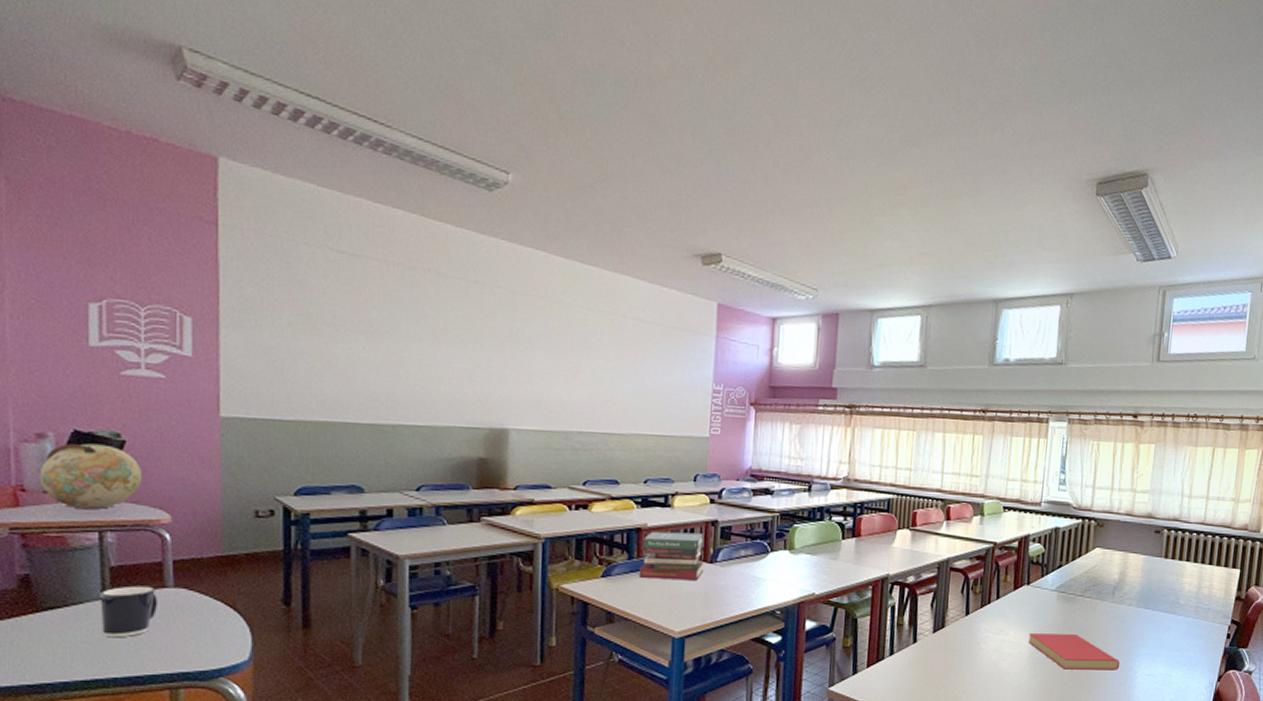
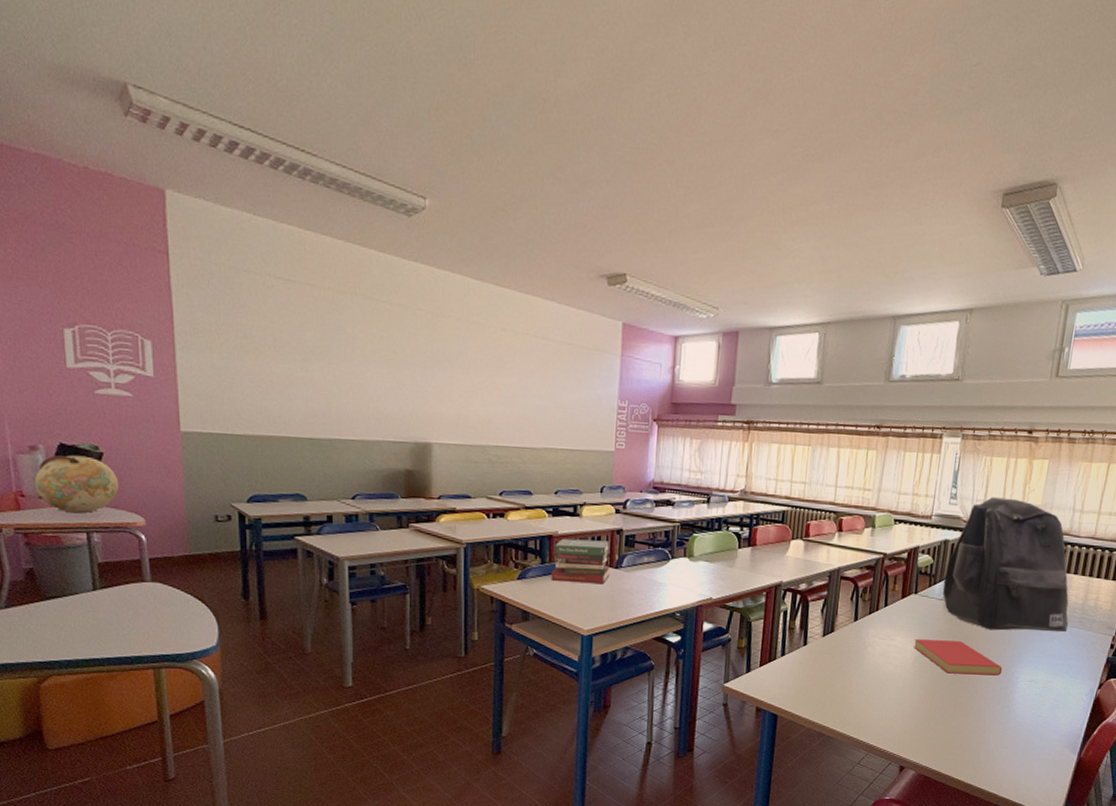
mug: present [100,585,157,638] -> none [91,579,139,624]
backpack: none [1055,482,1184,623] -> present [942,497,1069,633]

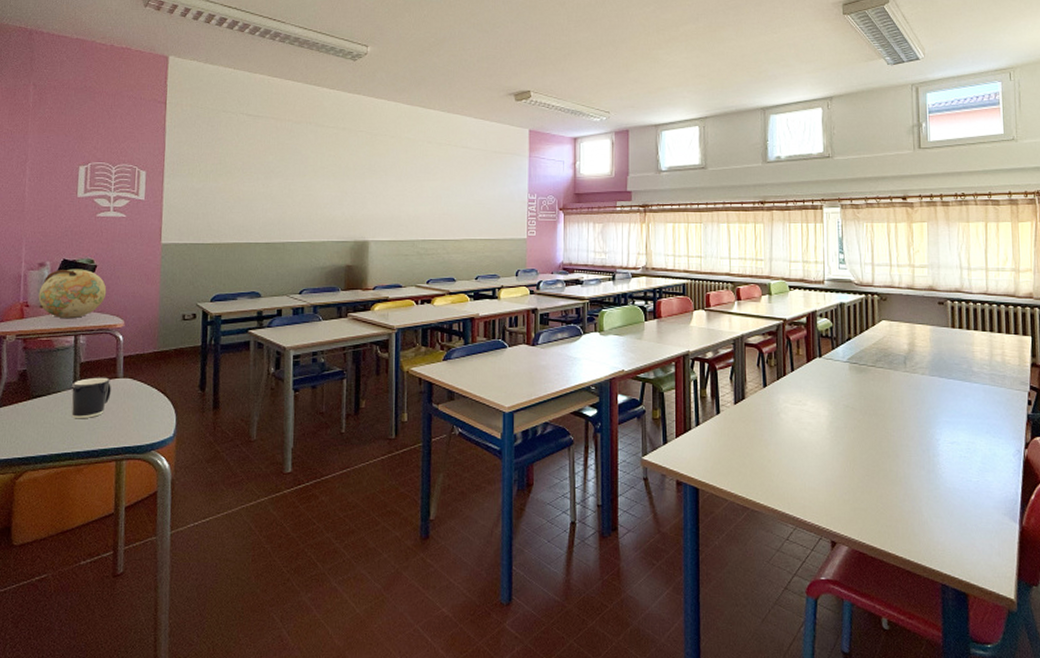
mug: none [91,579,139,624] -> present [71,377,111,419]
books: present [551,538,611,585] -> none [473,320,528,362]
book: present [914,639,1002,676] -> none [826,403,920,438]
backpack: present [942,497,1069,633] -> none [845,260,980,391]

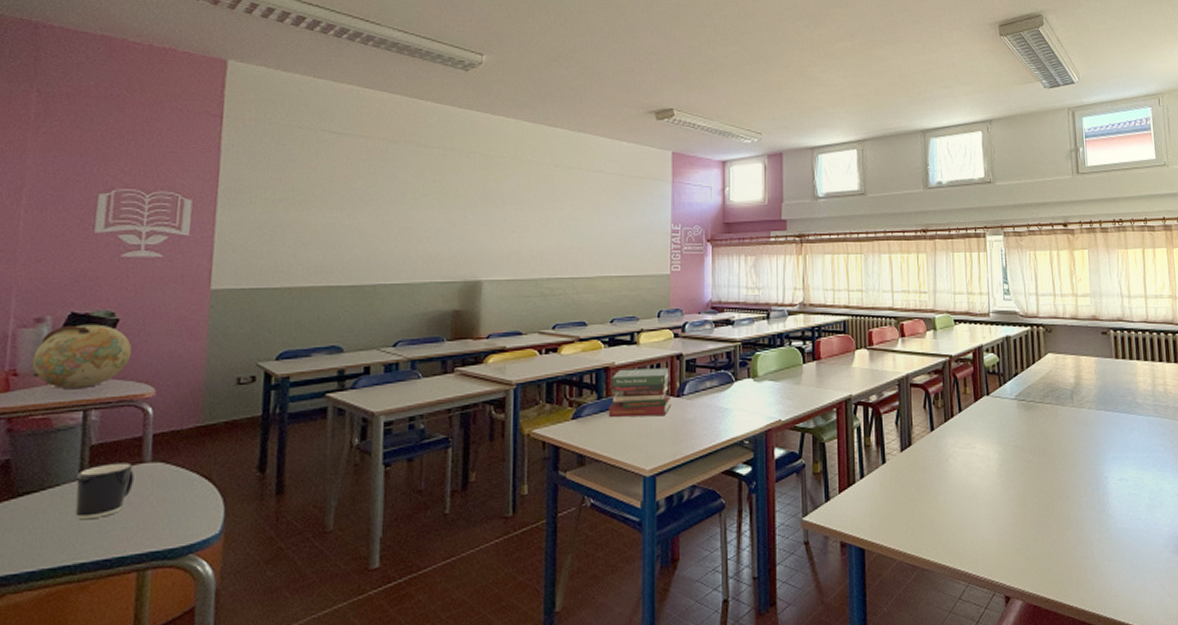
books: none [473,320,528,362] -> present [608,368,672,417]

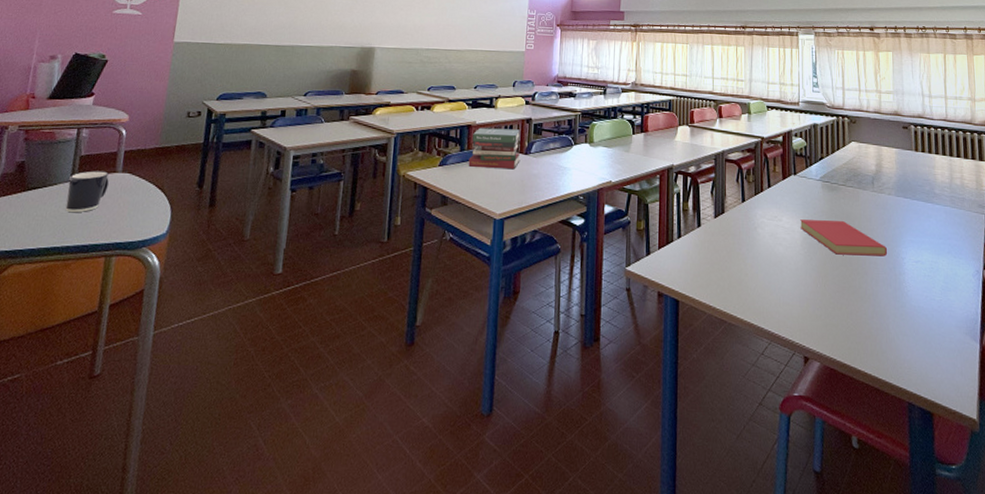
globe: present [32,324,133,390] -> none [45,62,115,112]
book: none [995,442,1089,480] -> present [800,219,887,257]

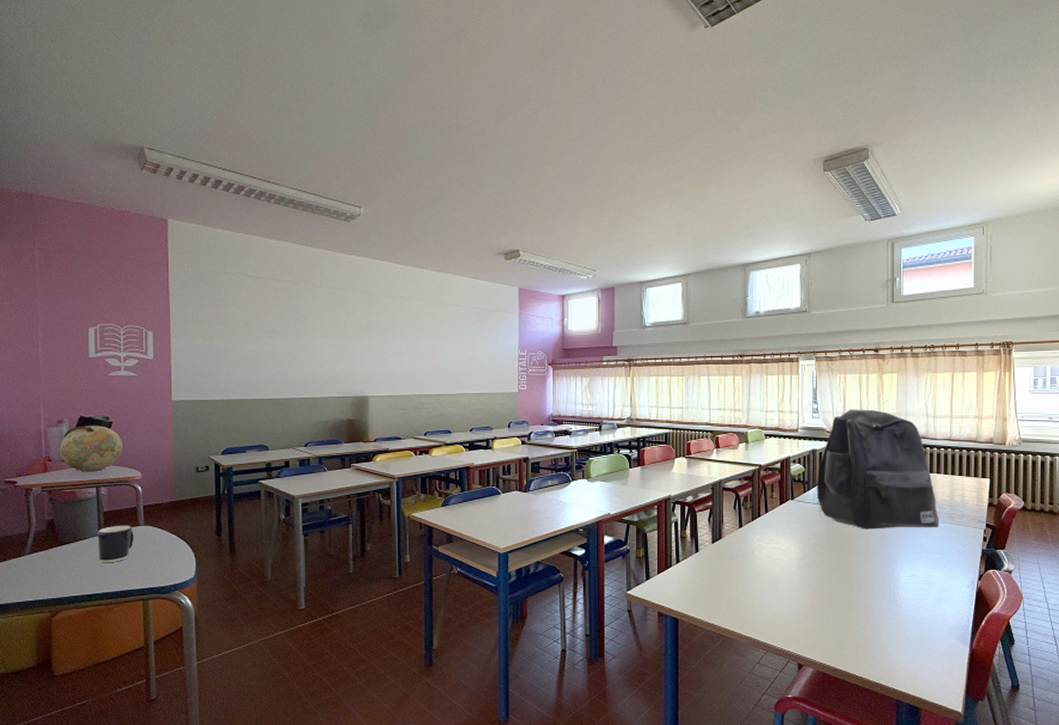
globe: none [45,62,115,112] -> present [59,425,123,472]
books: present [468,127,521,170] -> none [470,469,520,507]
book: present [800,219,887,257] -> none [797,541,882,572]
backpack: none [818,85,941,211] -> present [816,409,940,529]

